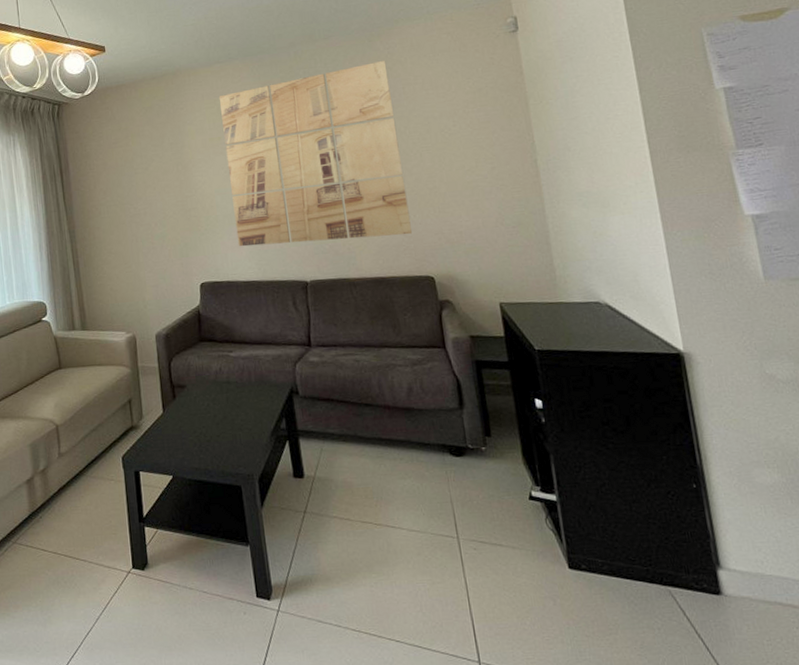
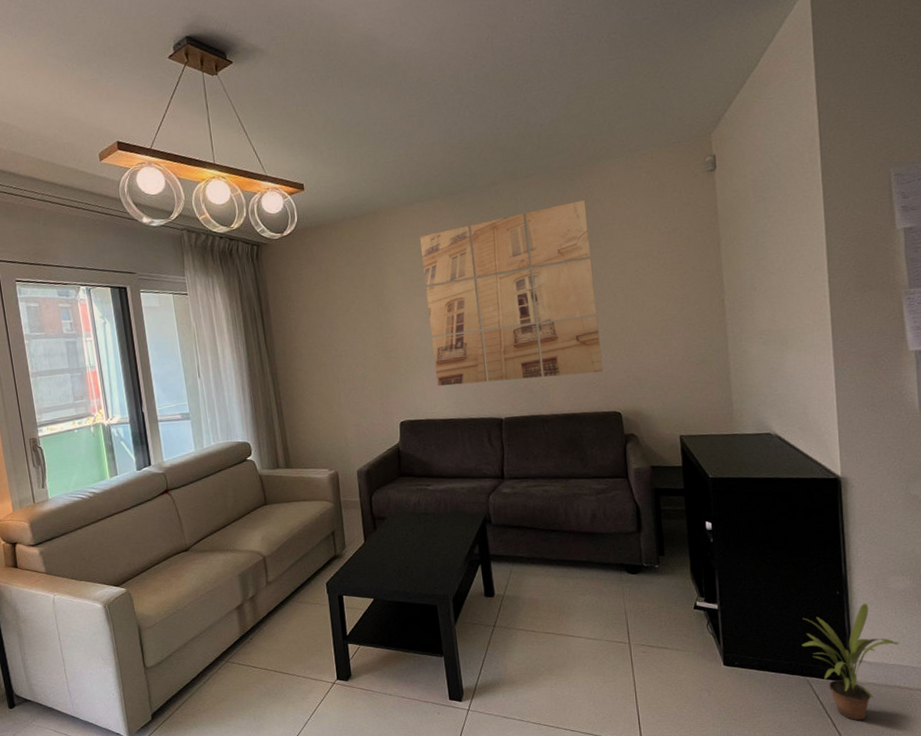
potted plant: none [656,499,776,644] -> present [802,603,901,721]

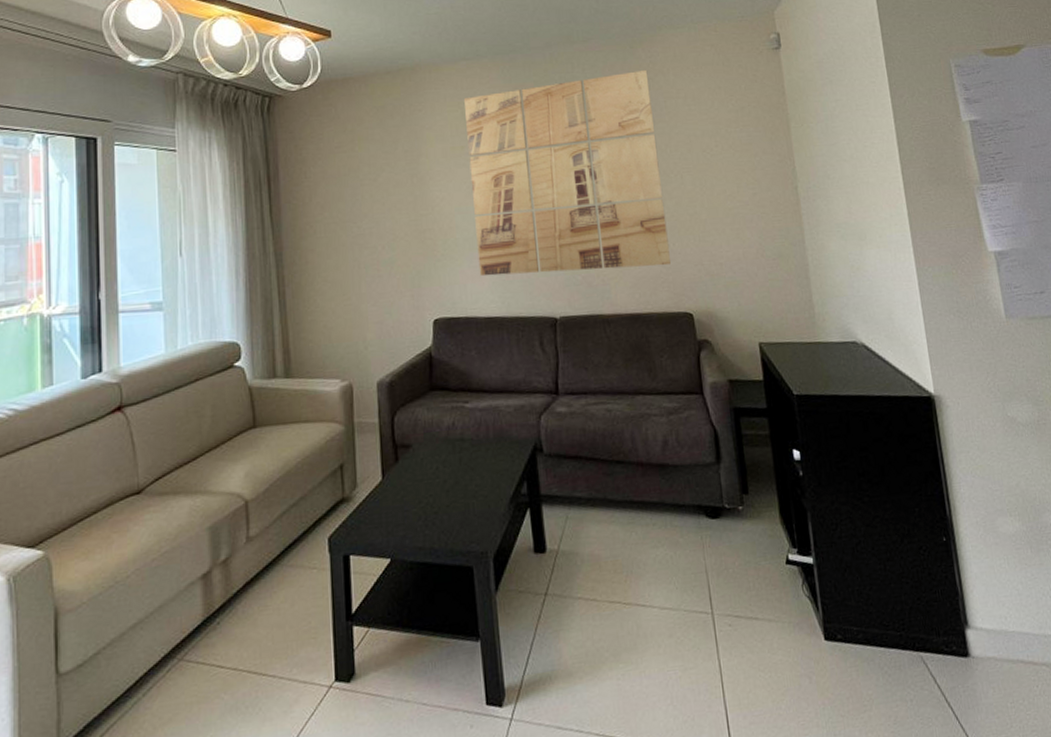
potted plant: present [802,603,901,721] -> none [909,551,1018,710]

